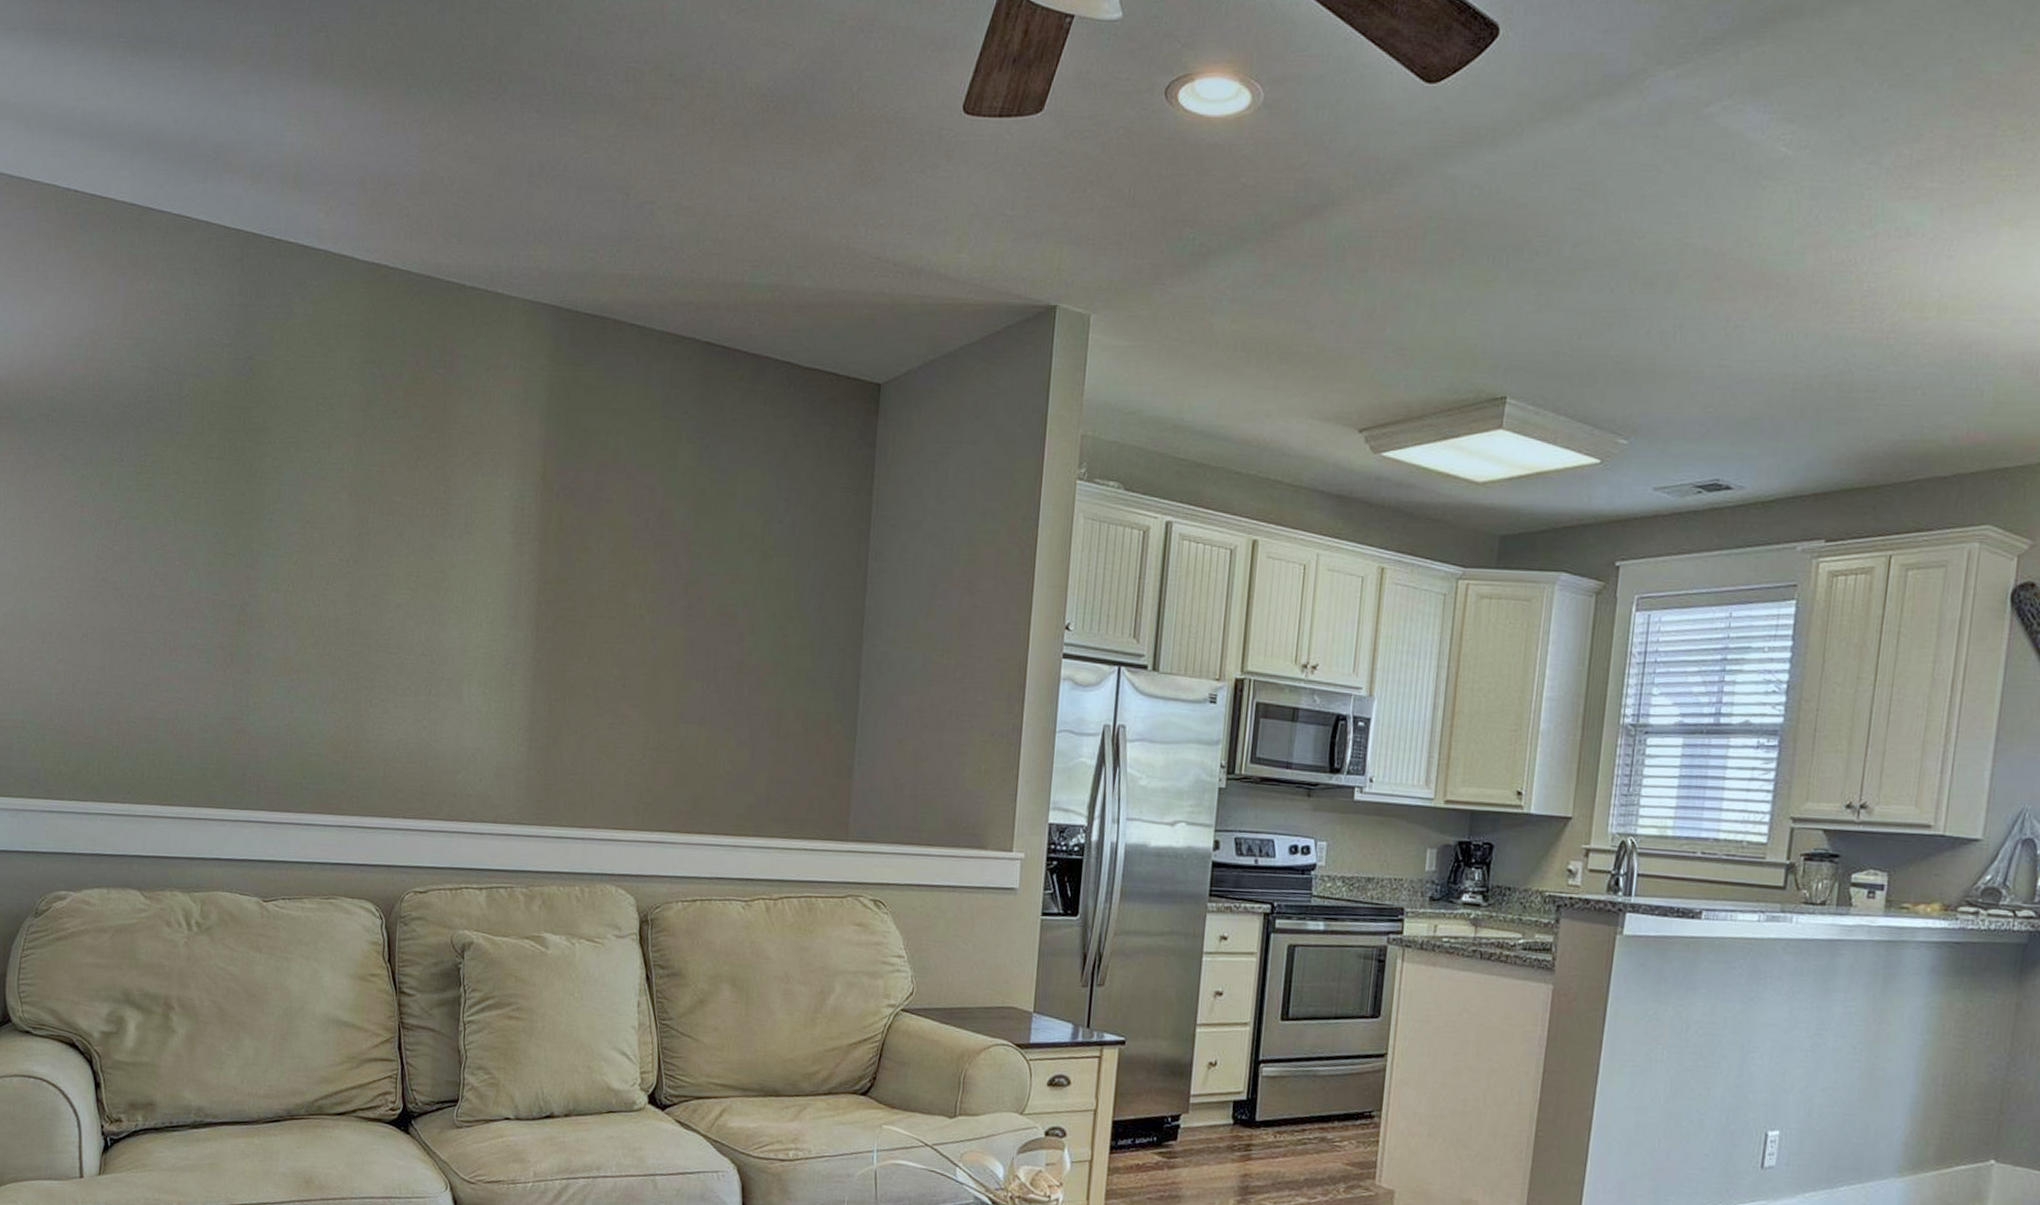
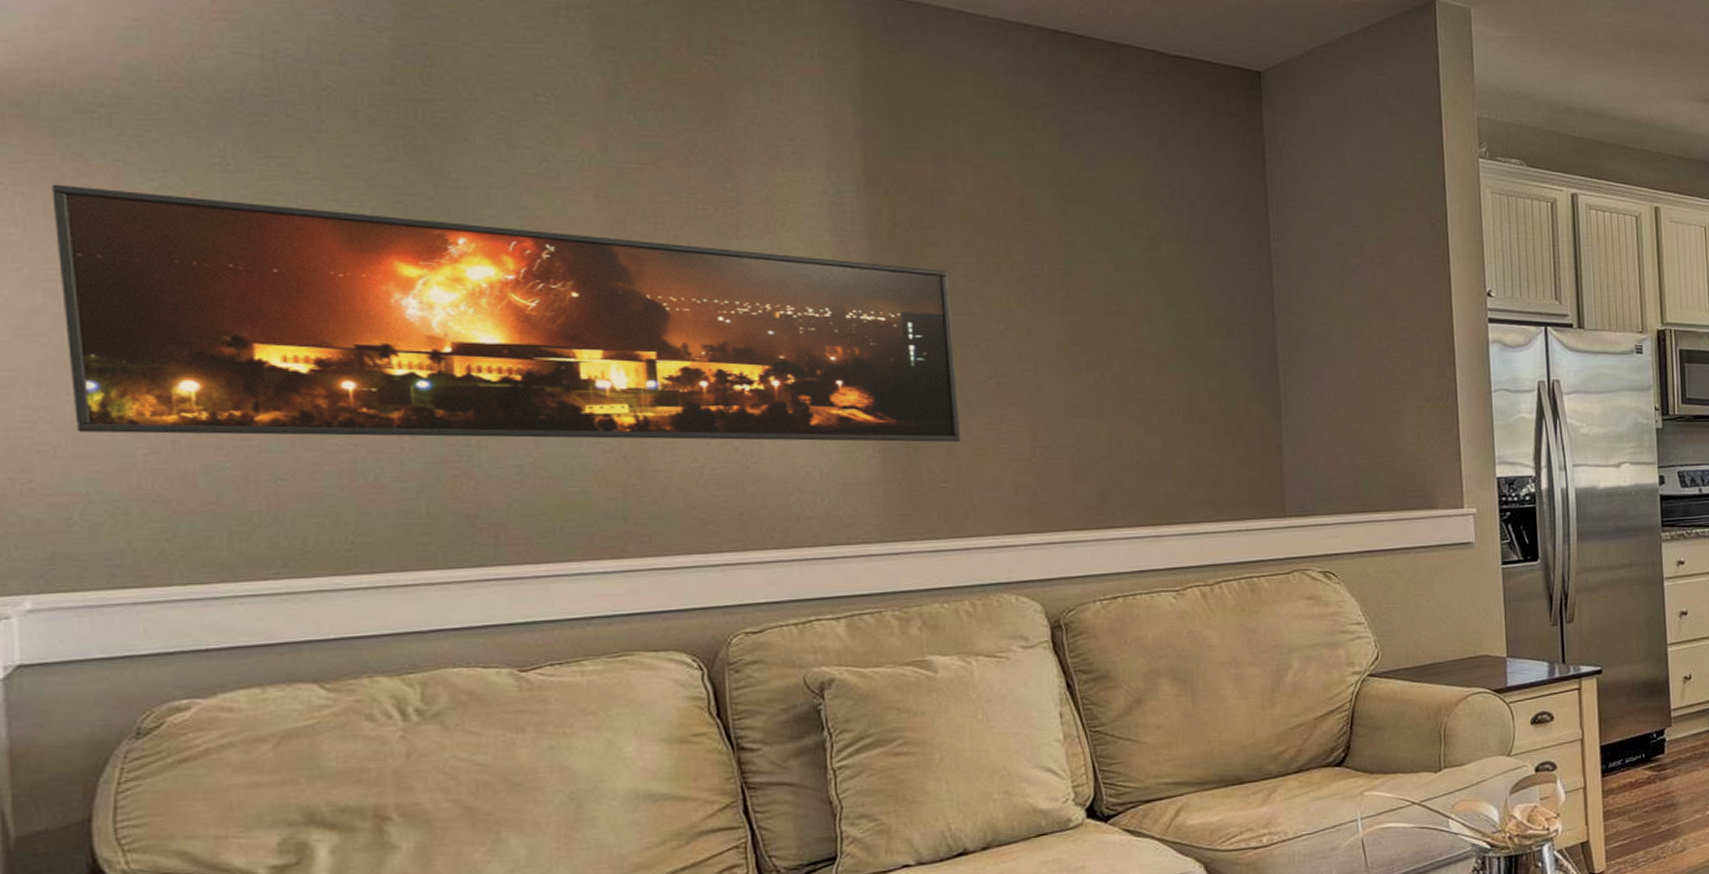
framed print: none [21,473,596,739] -> present [51,184,961,443]

